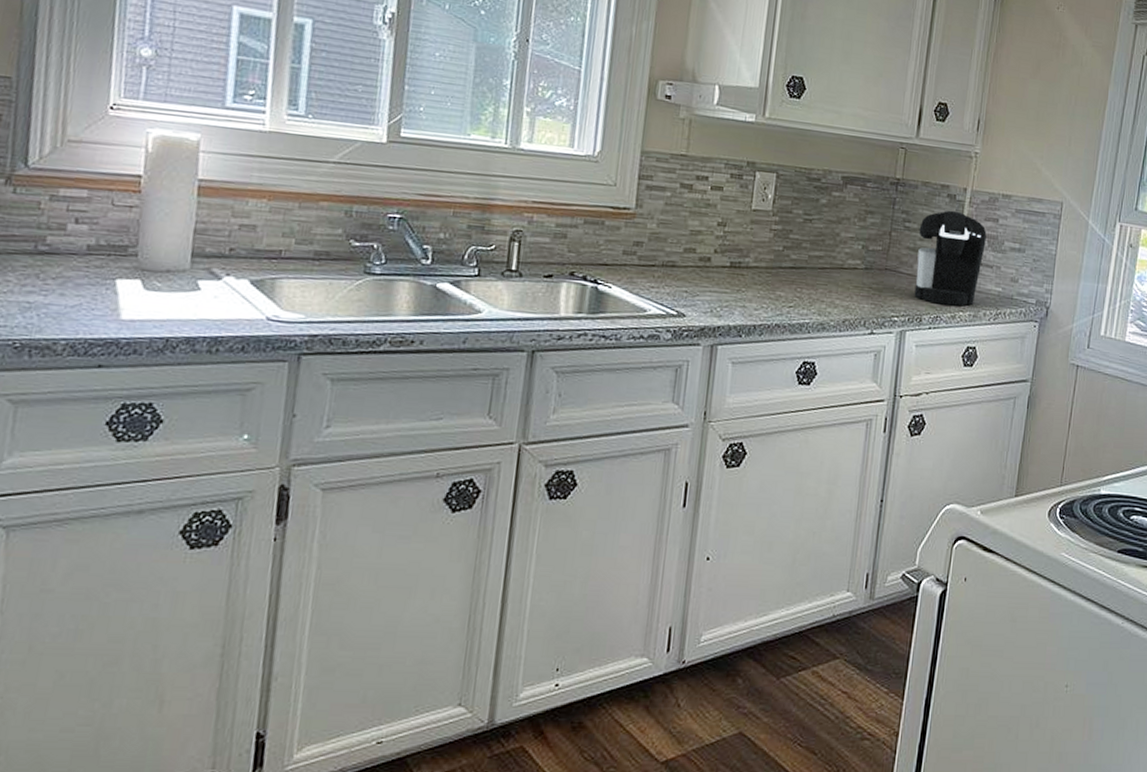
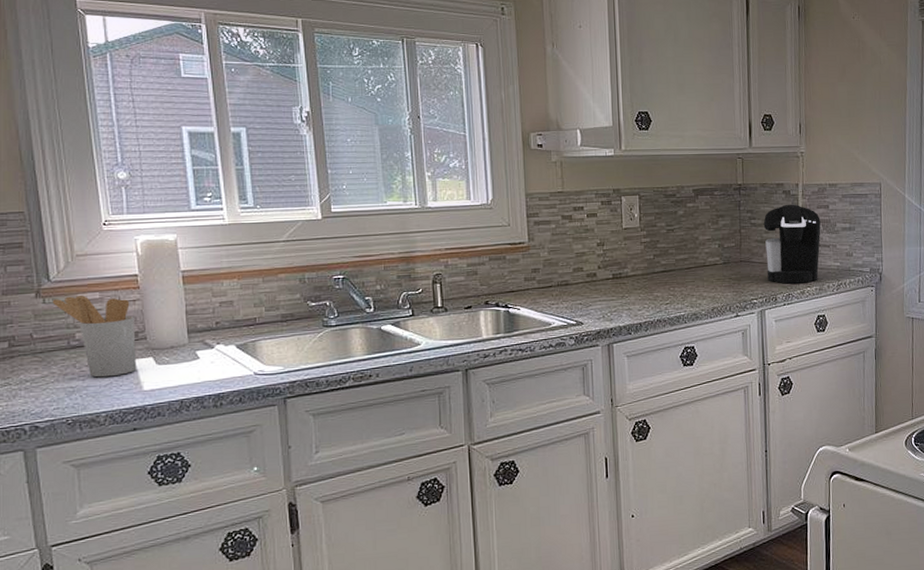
utensil holder: none [24,189,127,297] -> present [52,295,136,378]

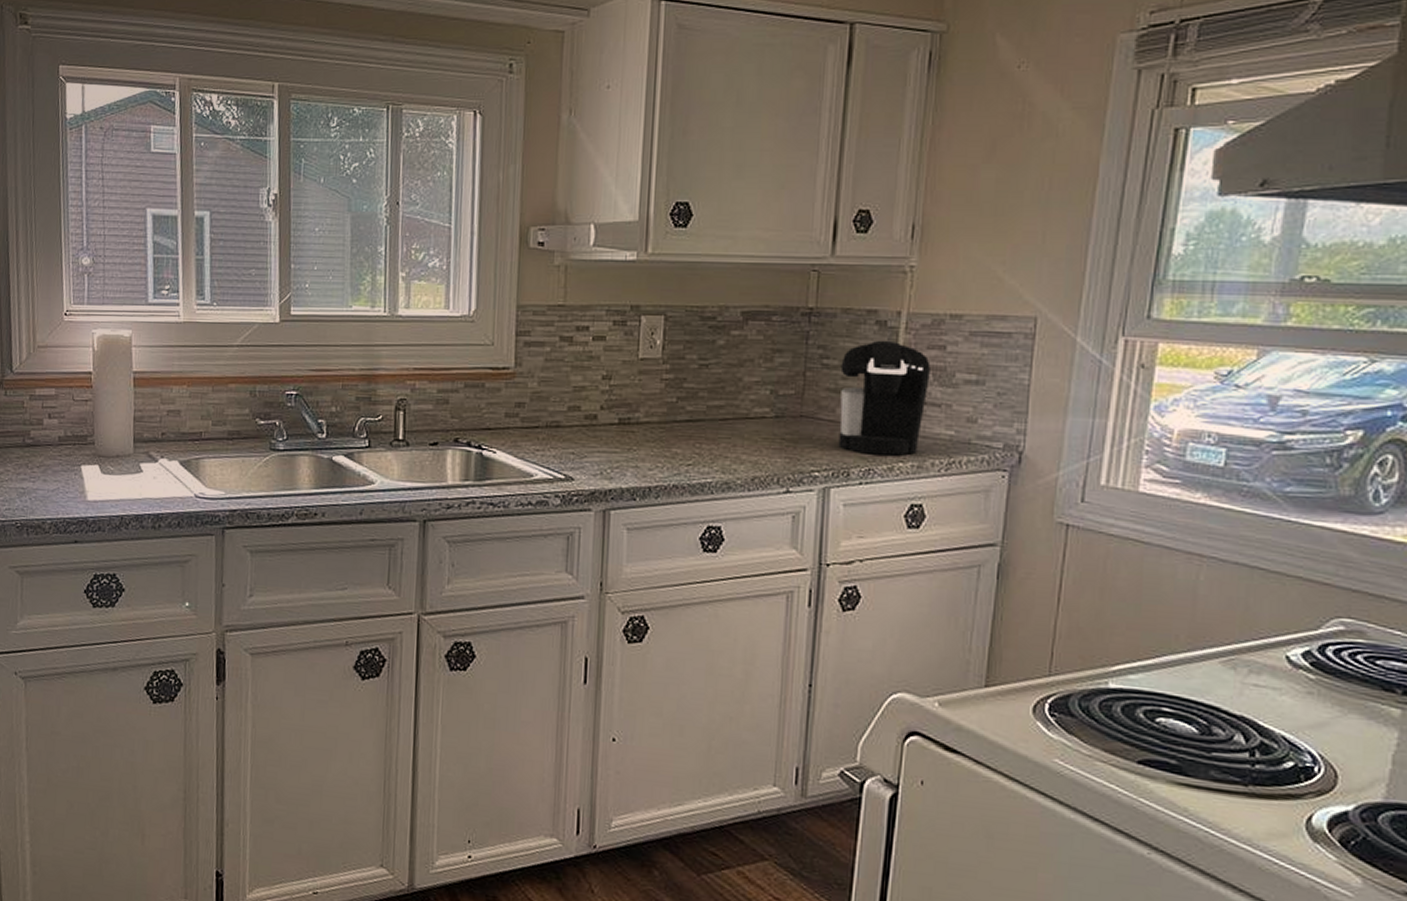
utensil holder: present [52,295,136,378] -> none [12,390,85,482]

